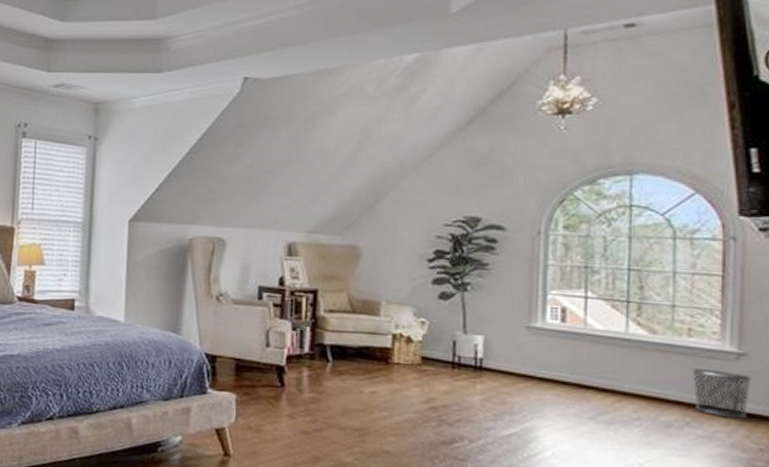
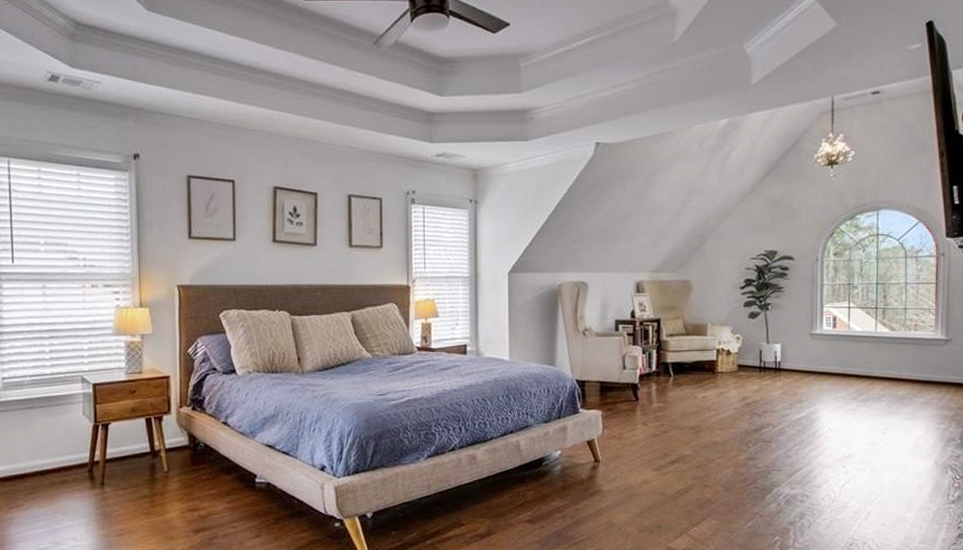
waste bin: present [691,369,752,419] -> none [917,354,954,387]

